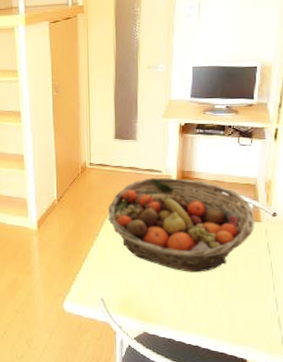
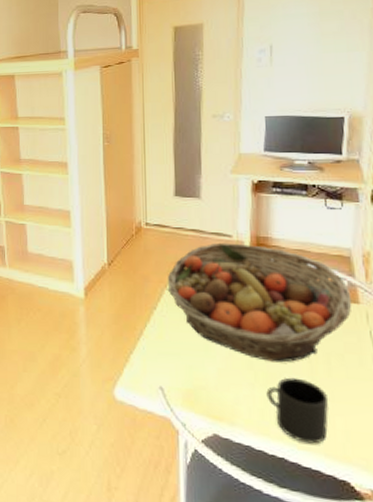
mug: none [186,283,234,333] -> present [266,377,329,444]

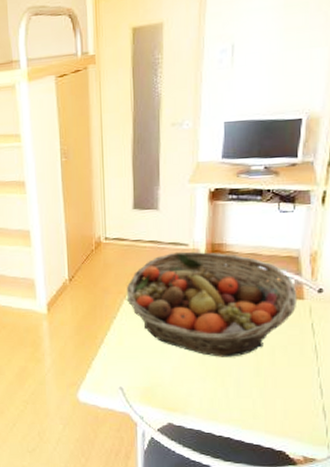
mug: present [266,377,329,444] -> none [216,369,271,424]

